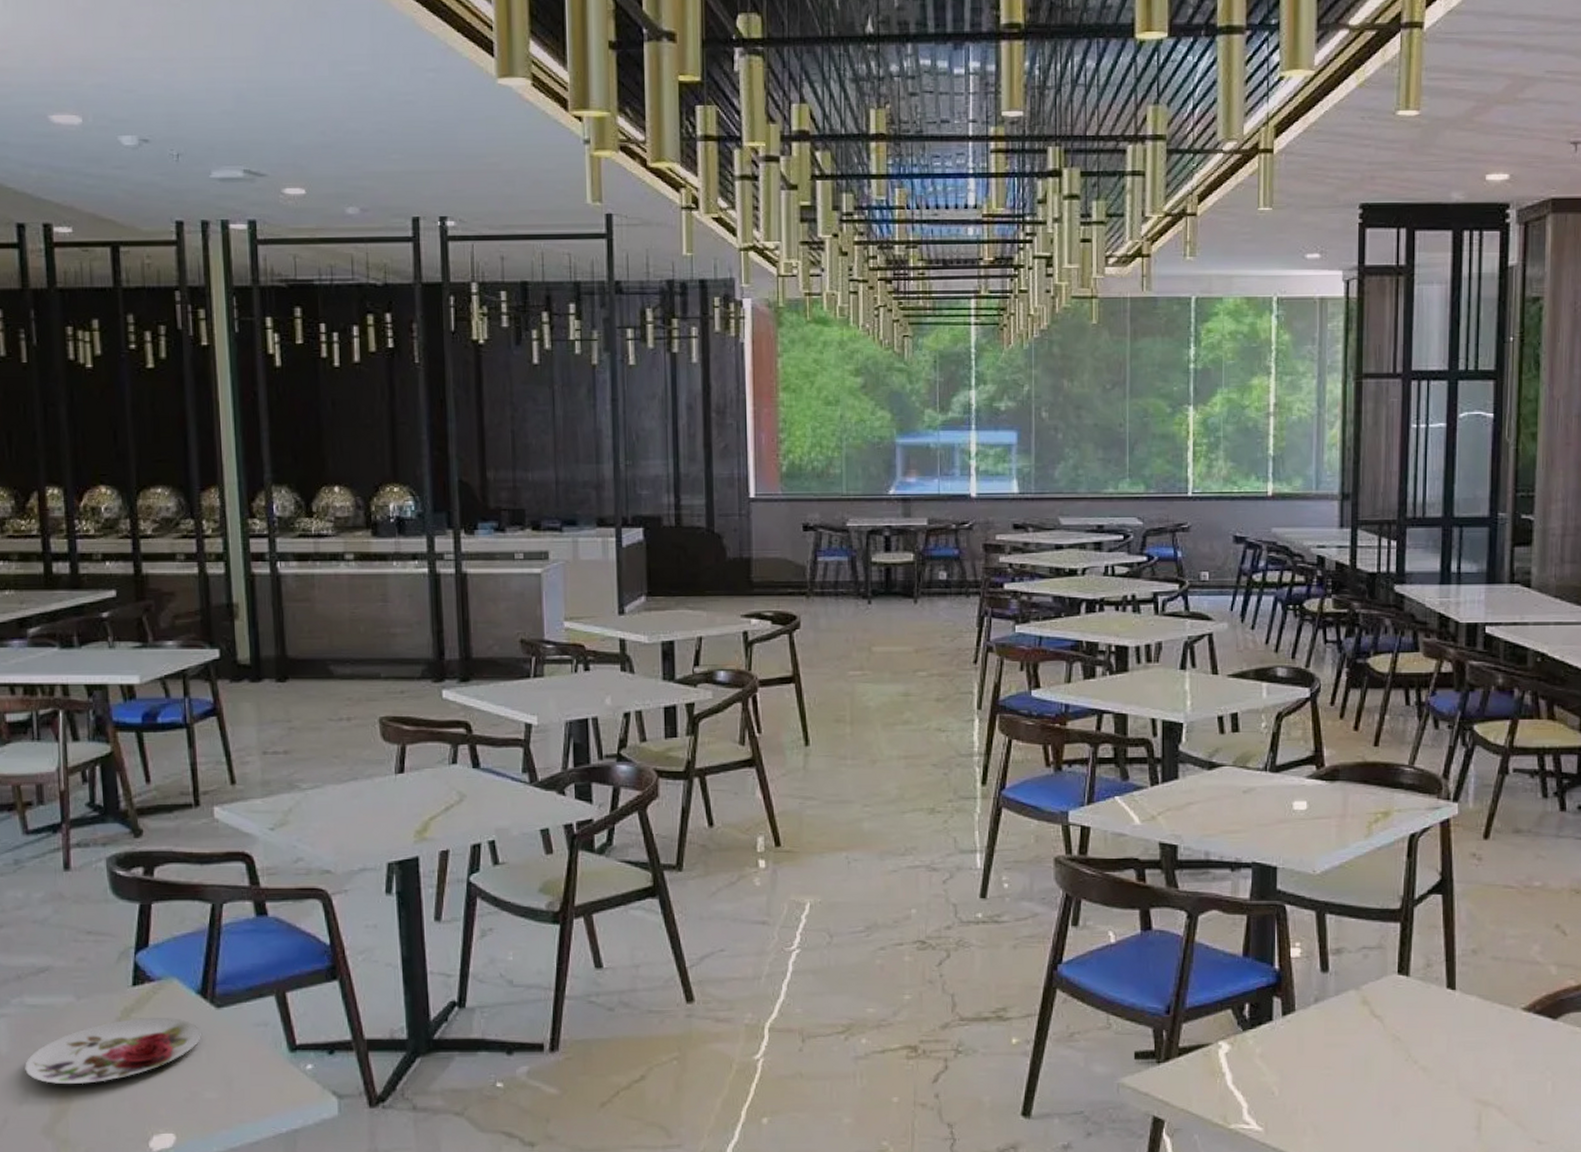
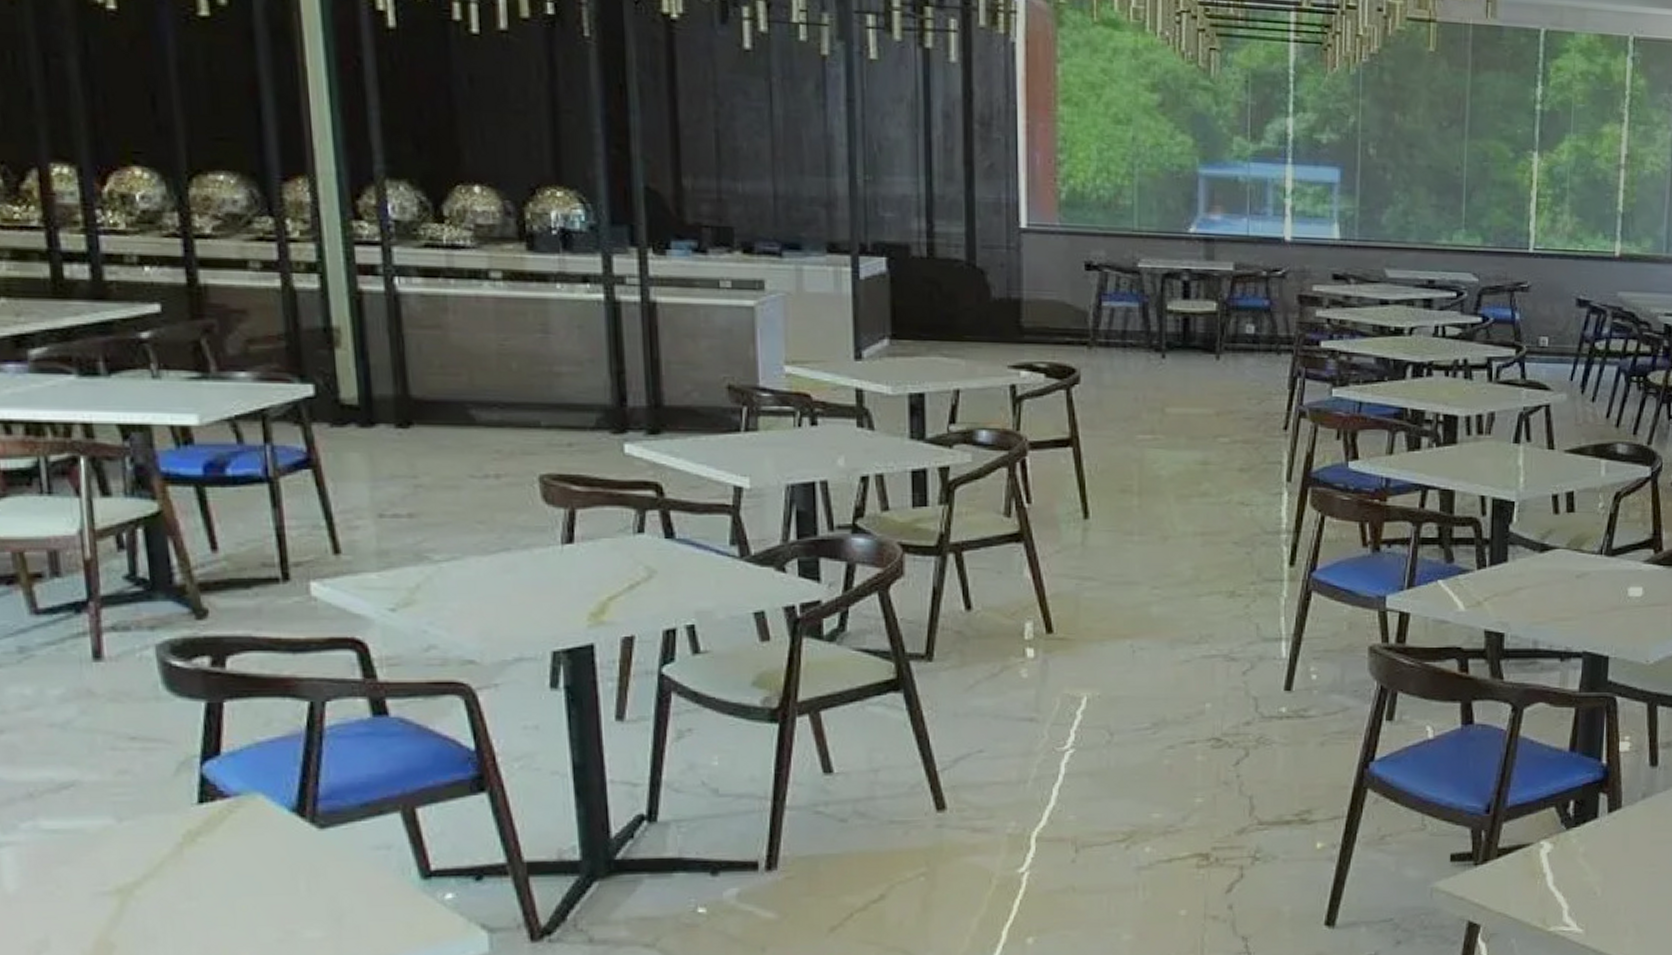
plate: present [25,1018,201,1085] -> none [43,842,298,928]

